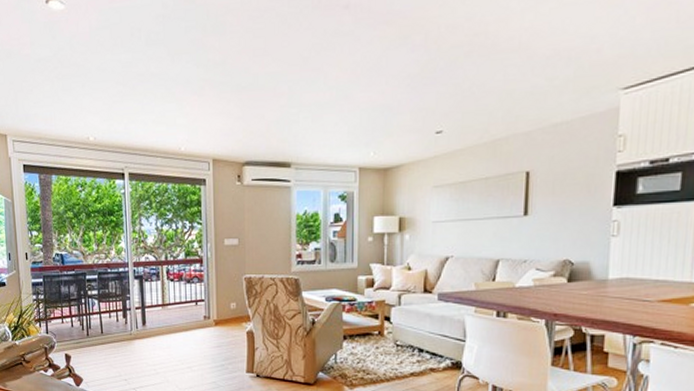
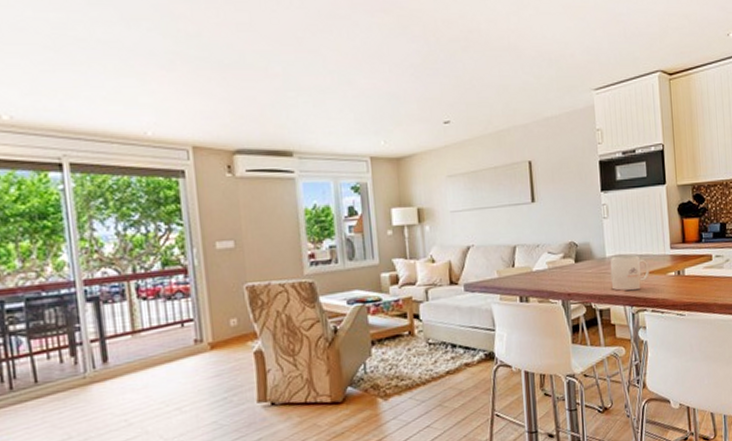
mug: none [610,279,666,319] -> present [610,255,649,291]

